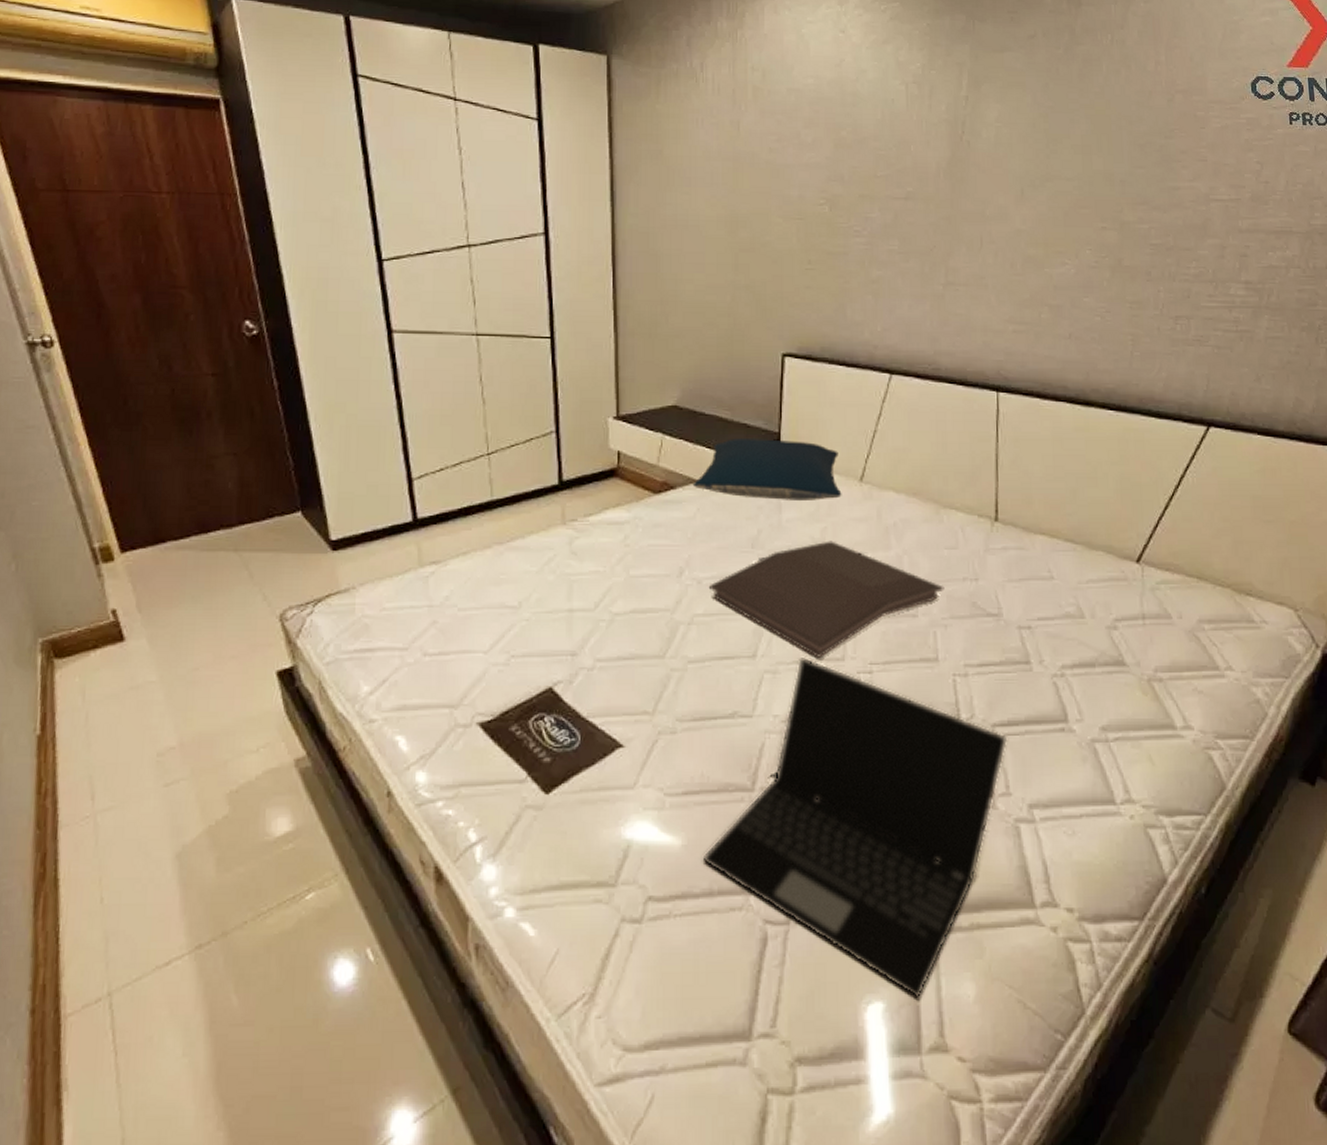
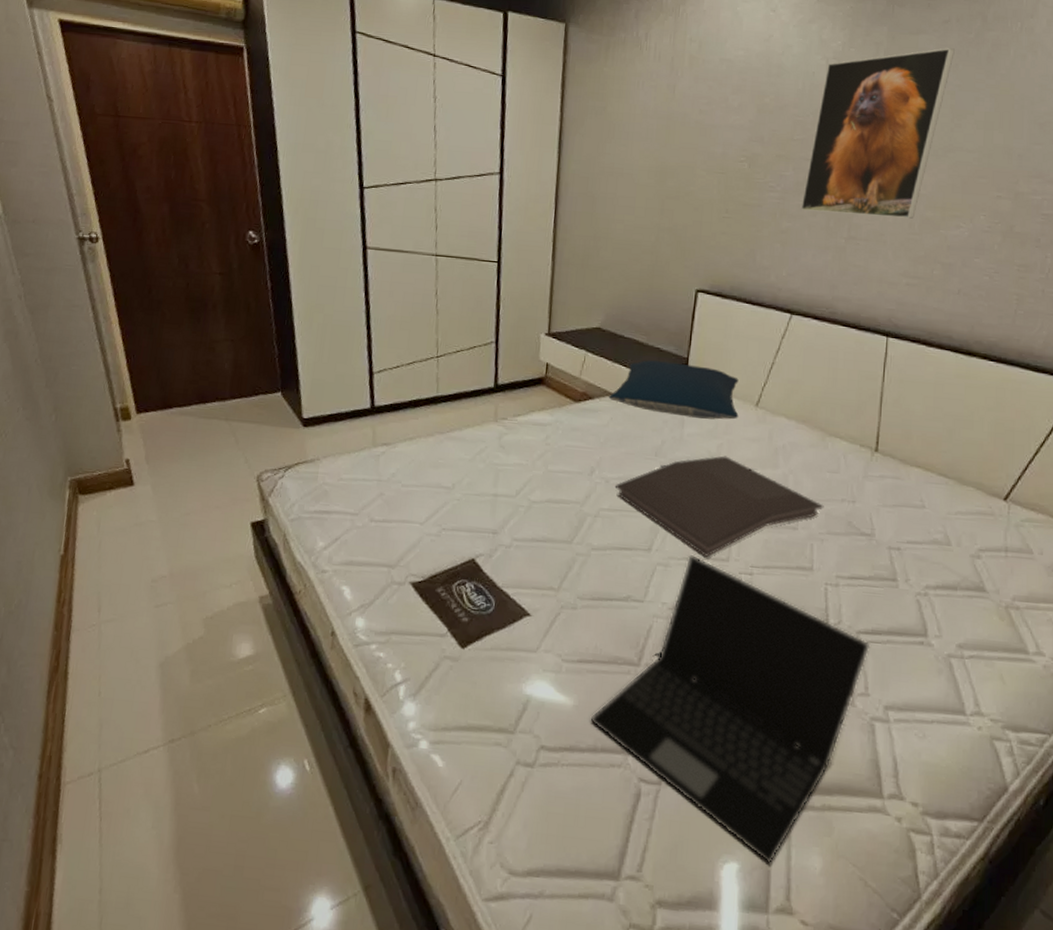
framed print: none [891,65,1044,258] -> present [801,47,955,219]

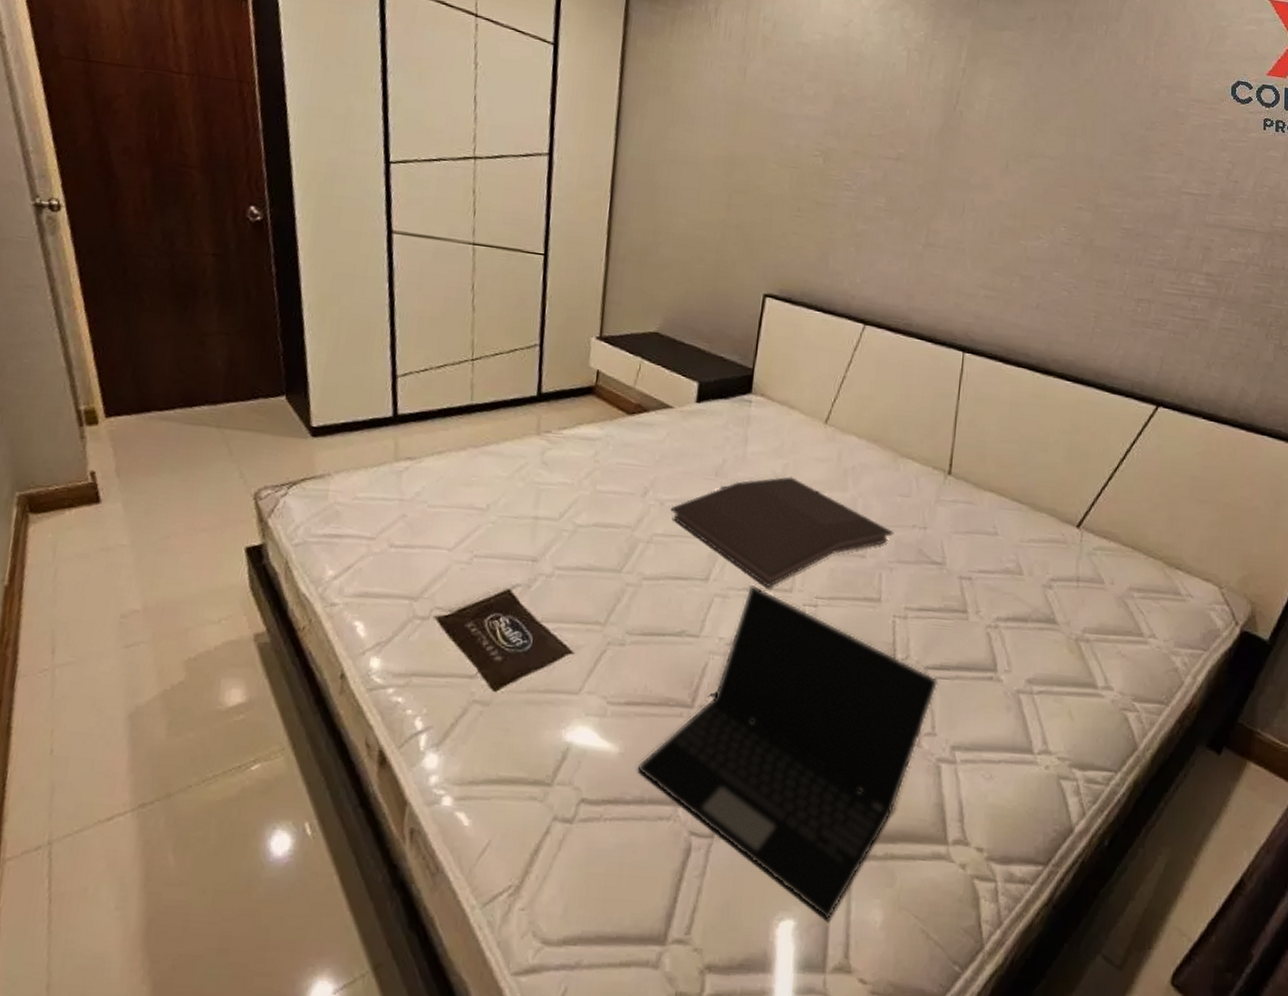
pillow: present [608,360,739,420] -> none [665,370,807,438]
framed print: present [801,47,955,219] -> none [877,46,1039,227]

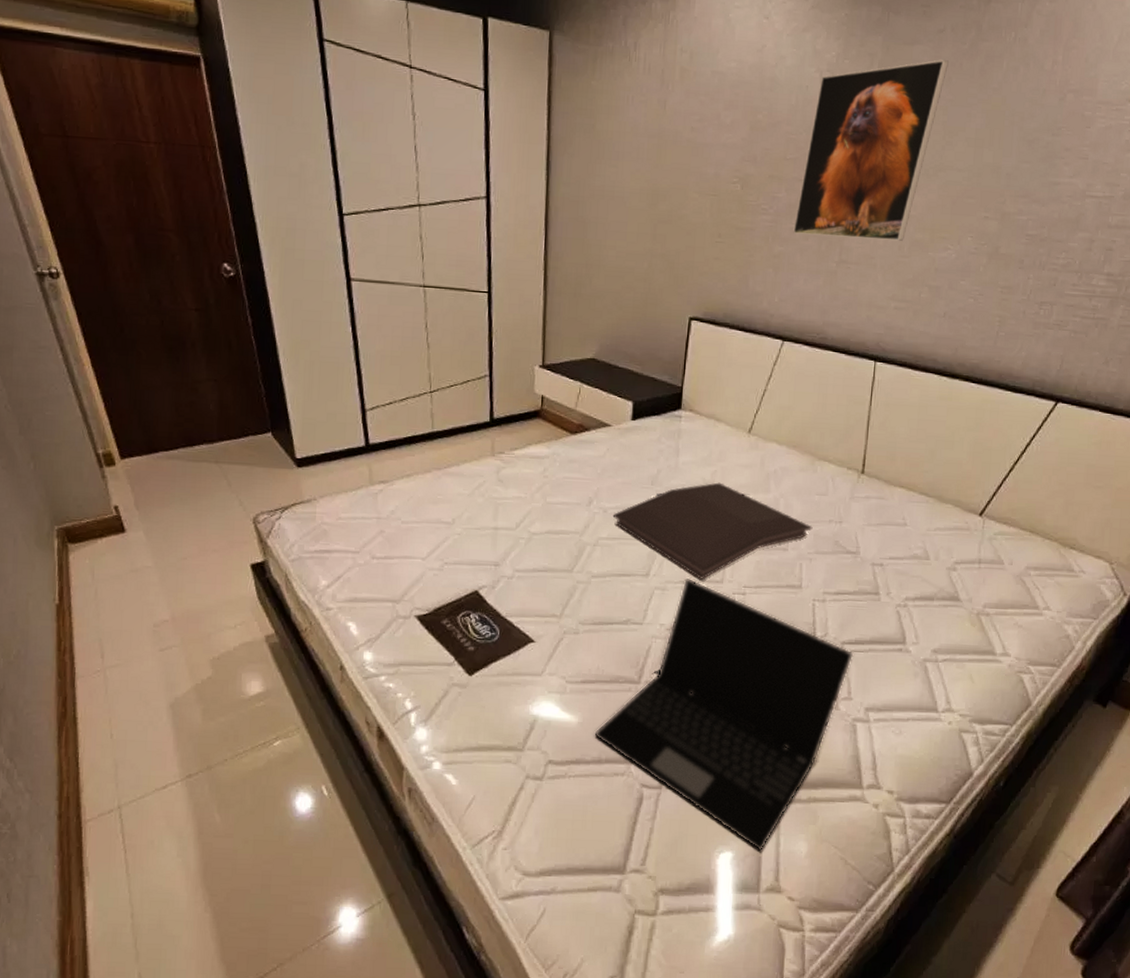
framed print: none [877,46,1039,227] -> present [793,59,949,241]

